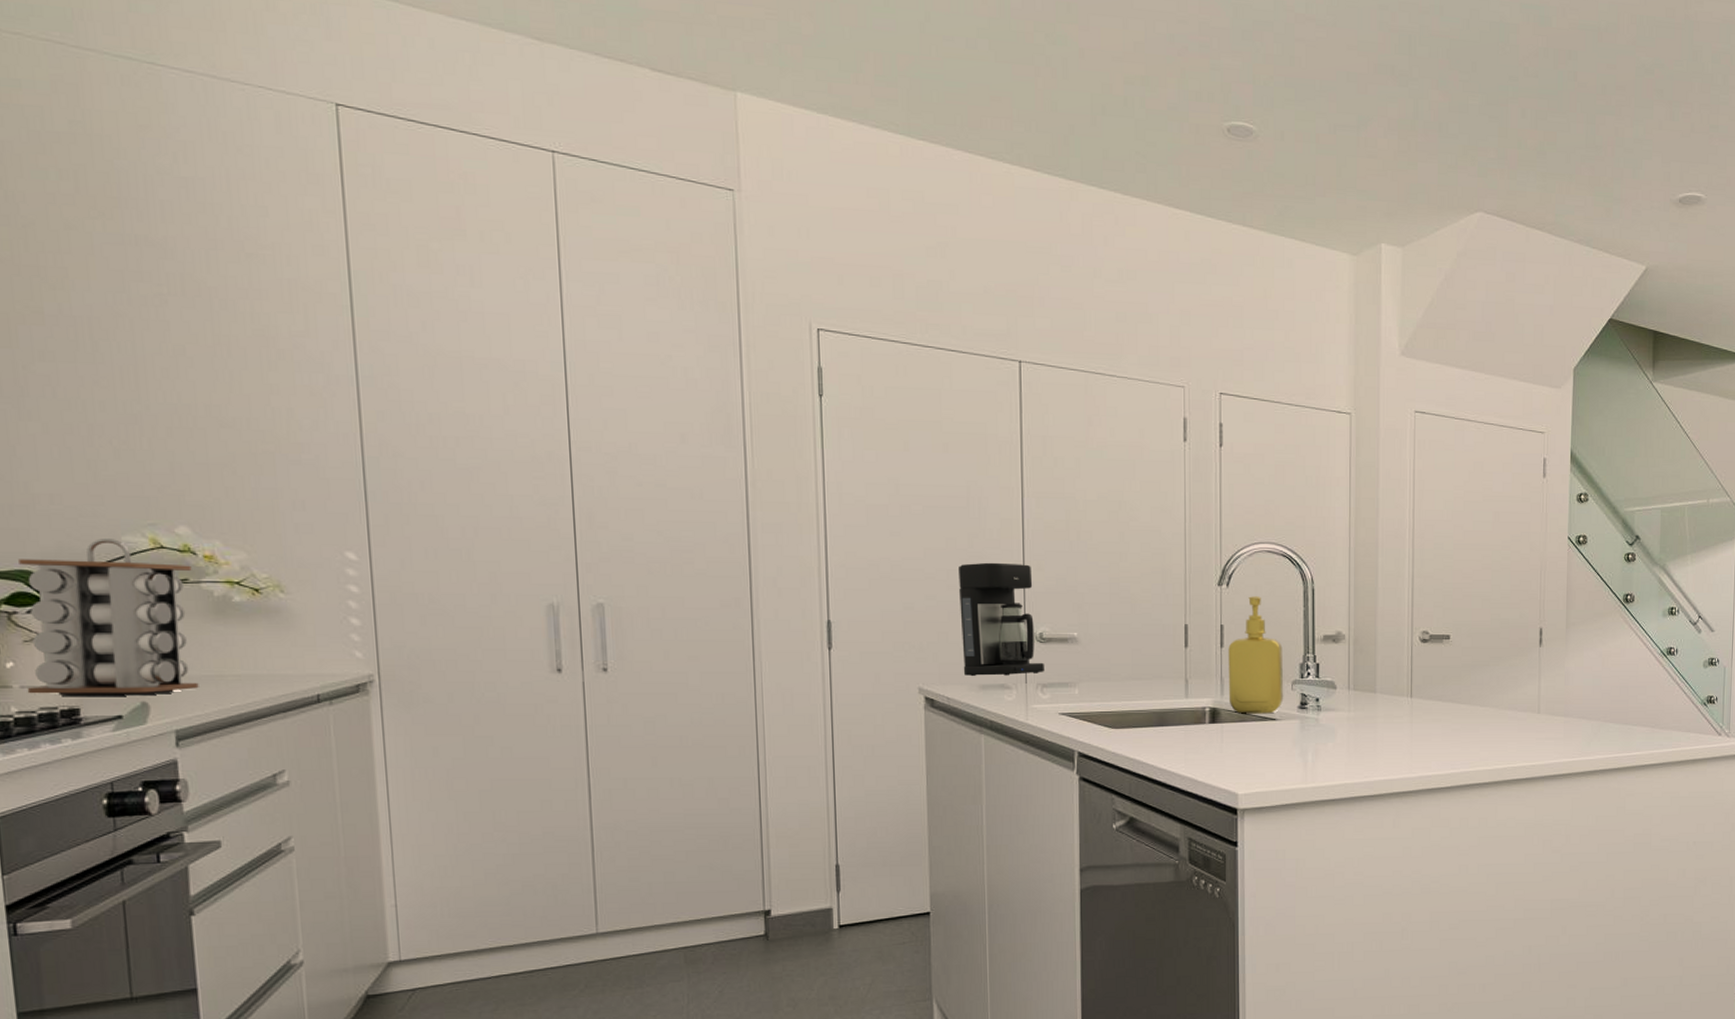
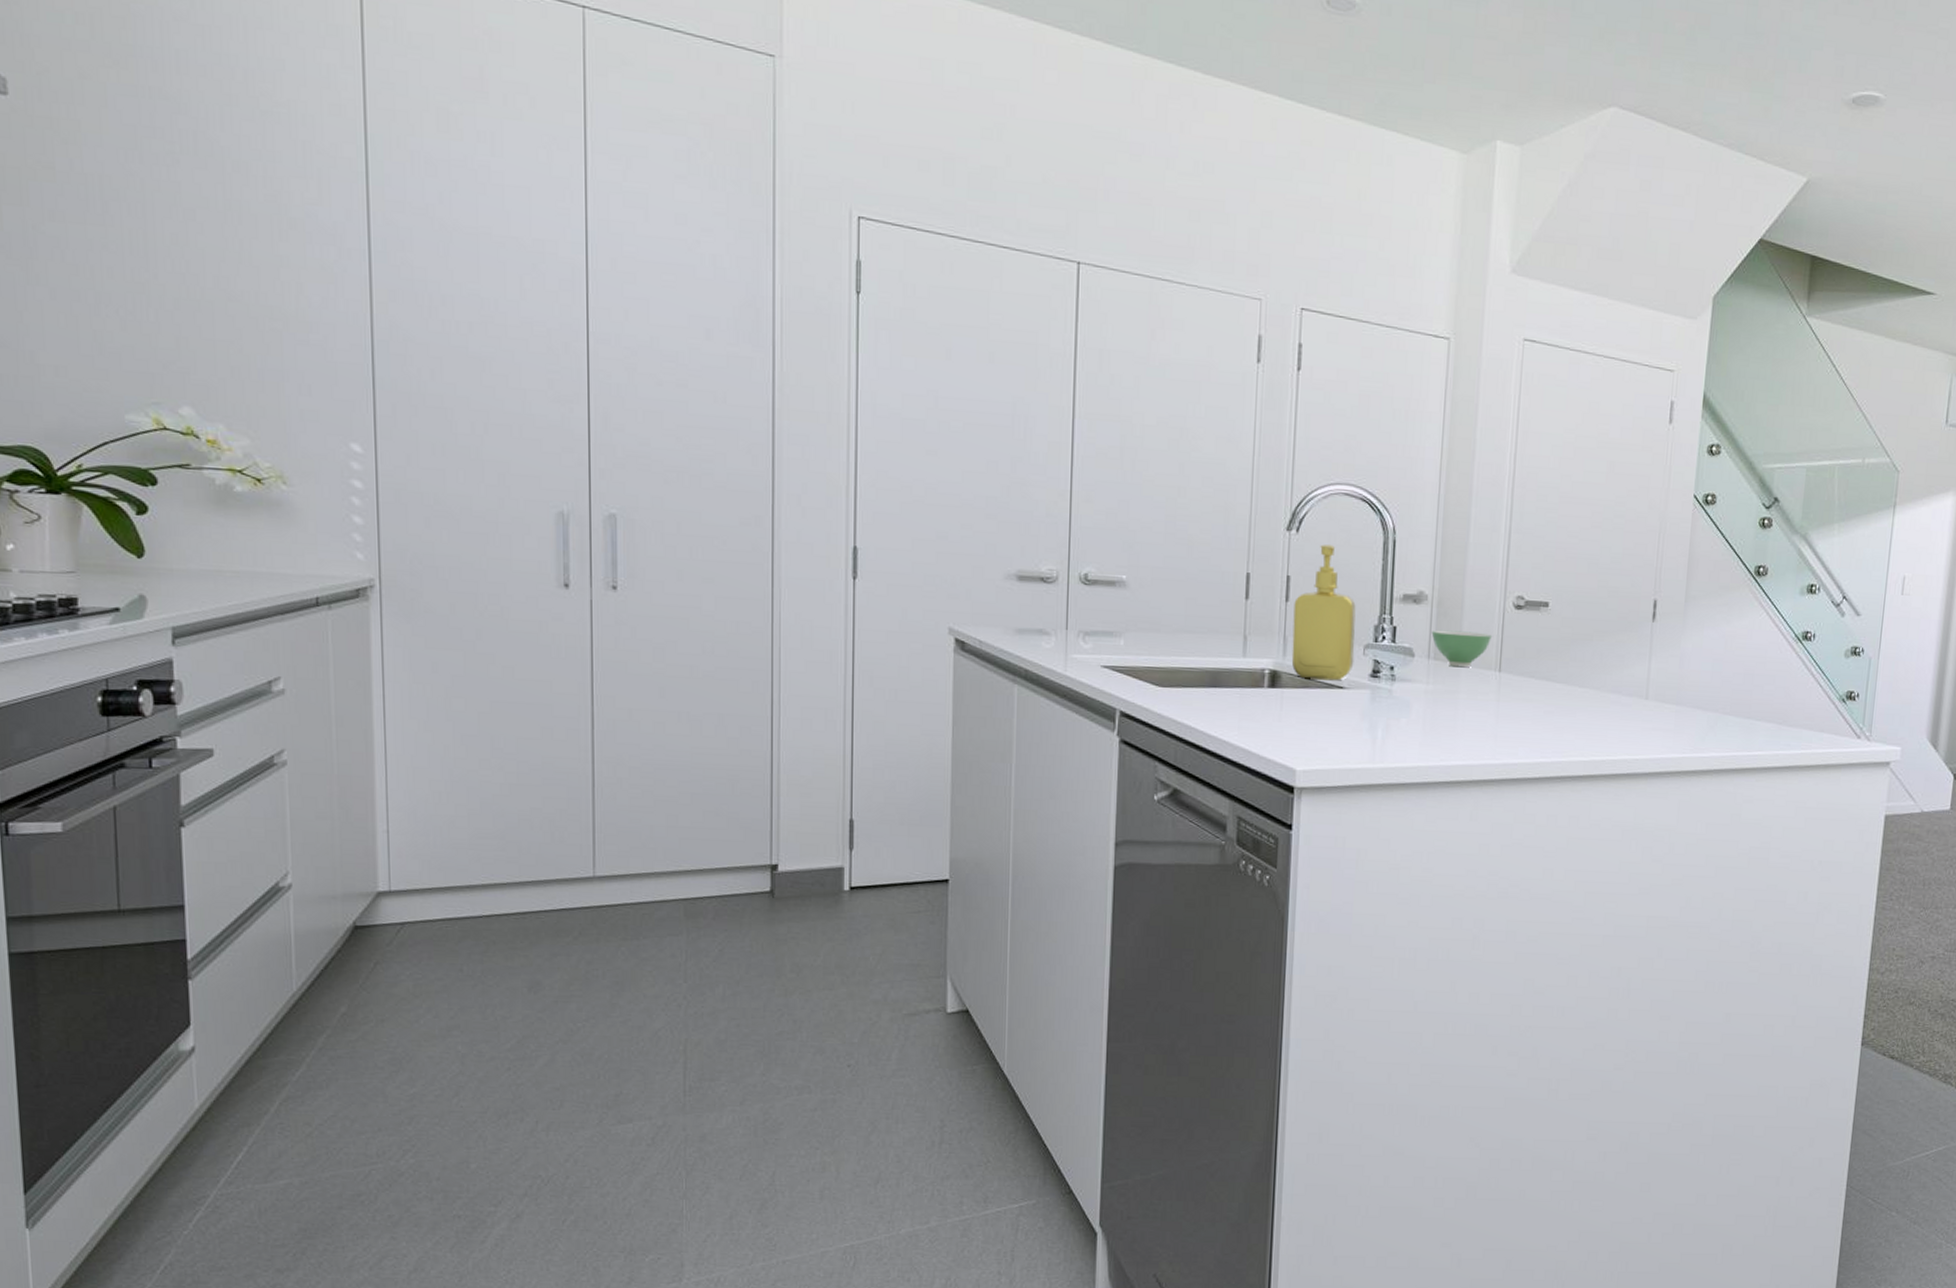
spice rack: present [18,539,199,696] -> none [22,416,197,588]
coffee maker: present [959,562,1044,677] -> none [998,490,1088,620]
bowl: none [1350,664,1404,696] -> present [1431,630,1493,668]

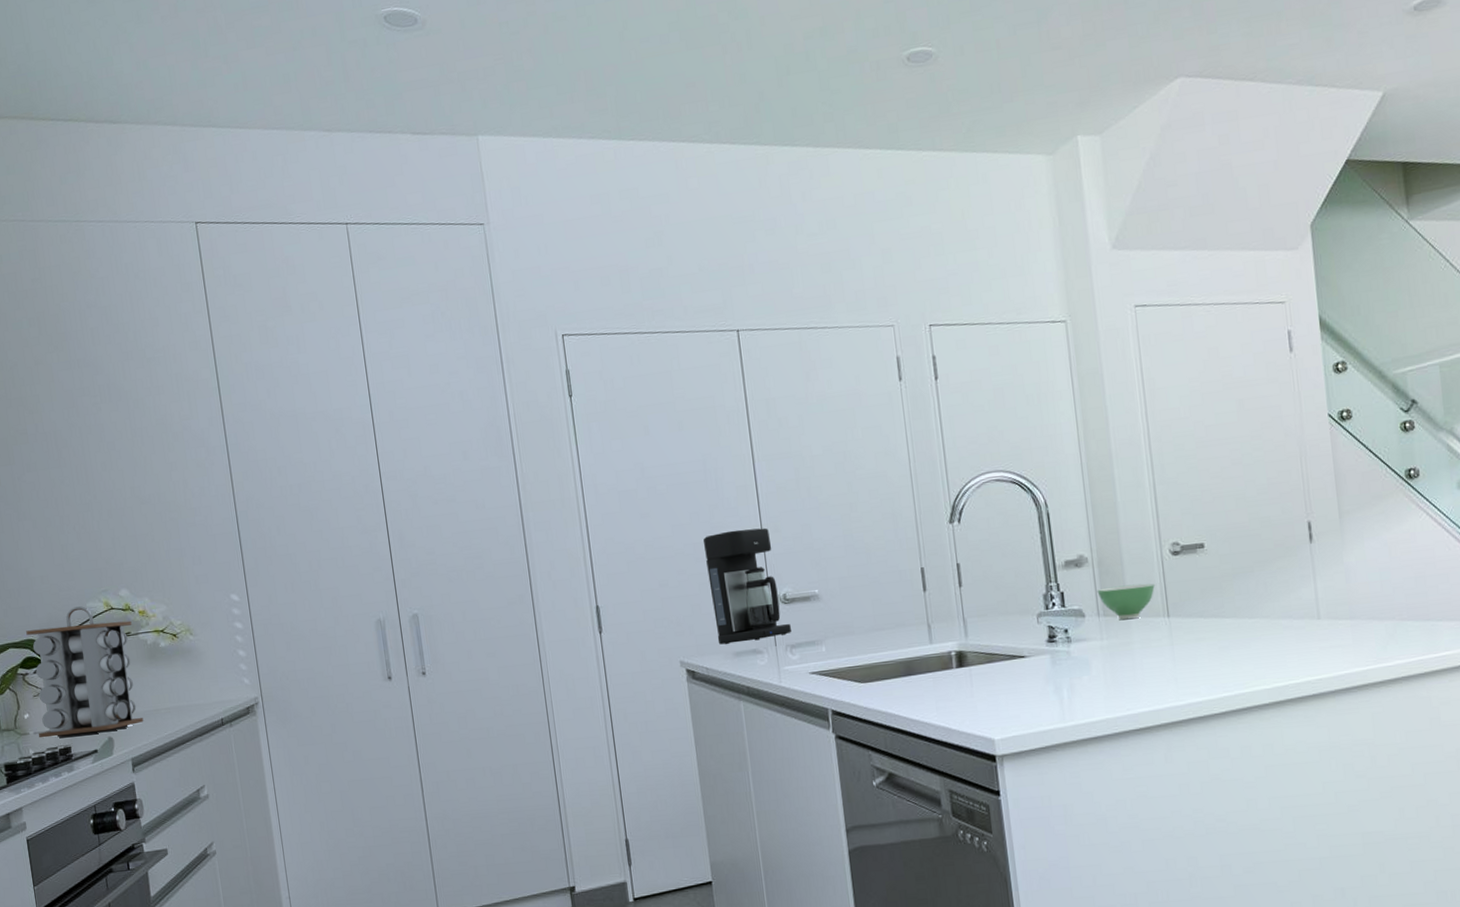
spice rack: none [22,416,197,588] -> present [26,606,144,738]
coffee maker: none [998,490,1088,620] -> present [703,527,791,645]
soap dispenser: present [1291,544,1356,681] -> none [967,528,1031,655]

